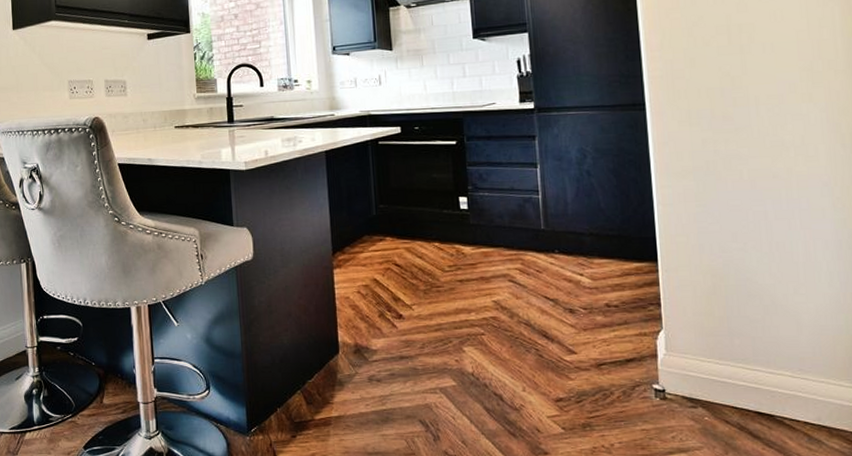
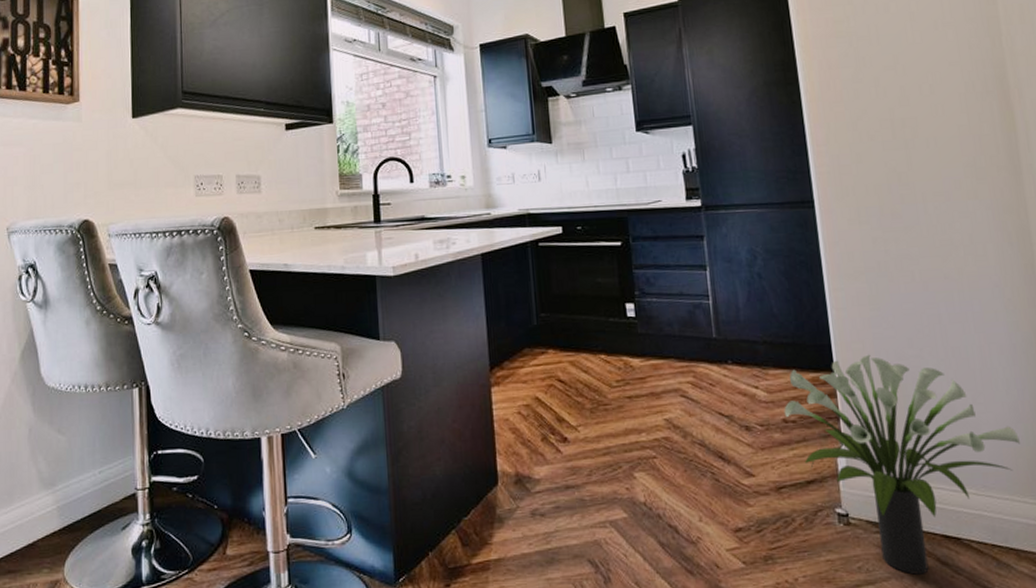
potted plant: none [607,246,839,445] -> present [784,354,1020,575]

